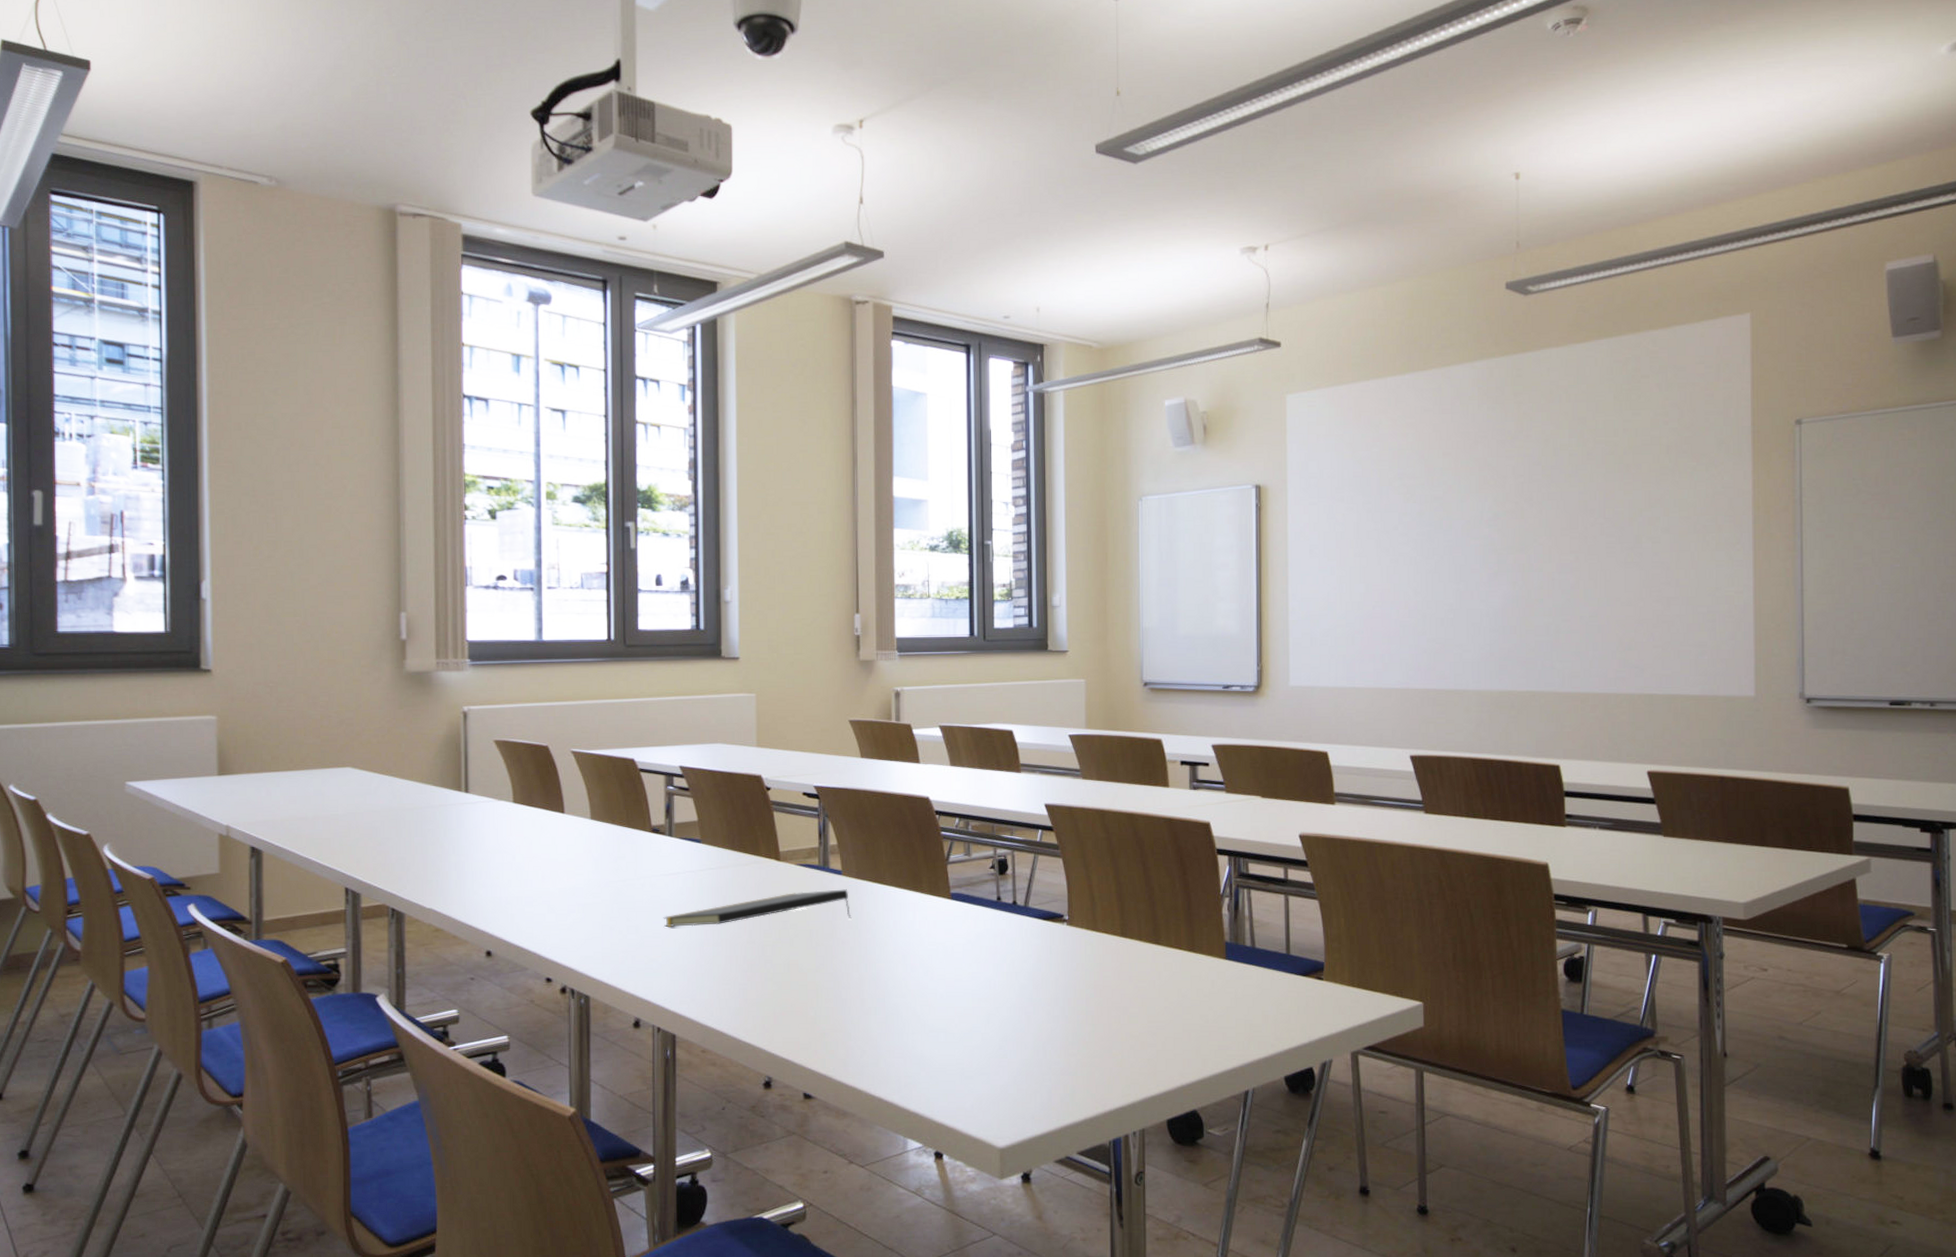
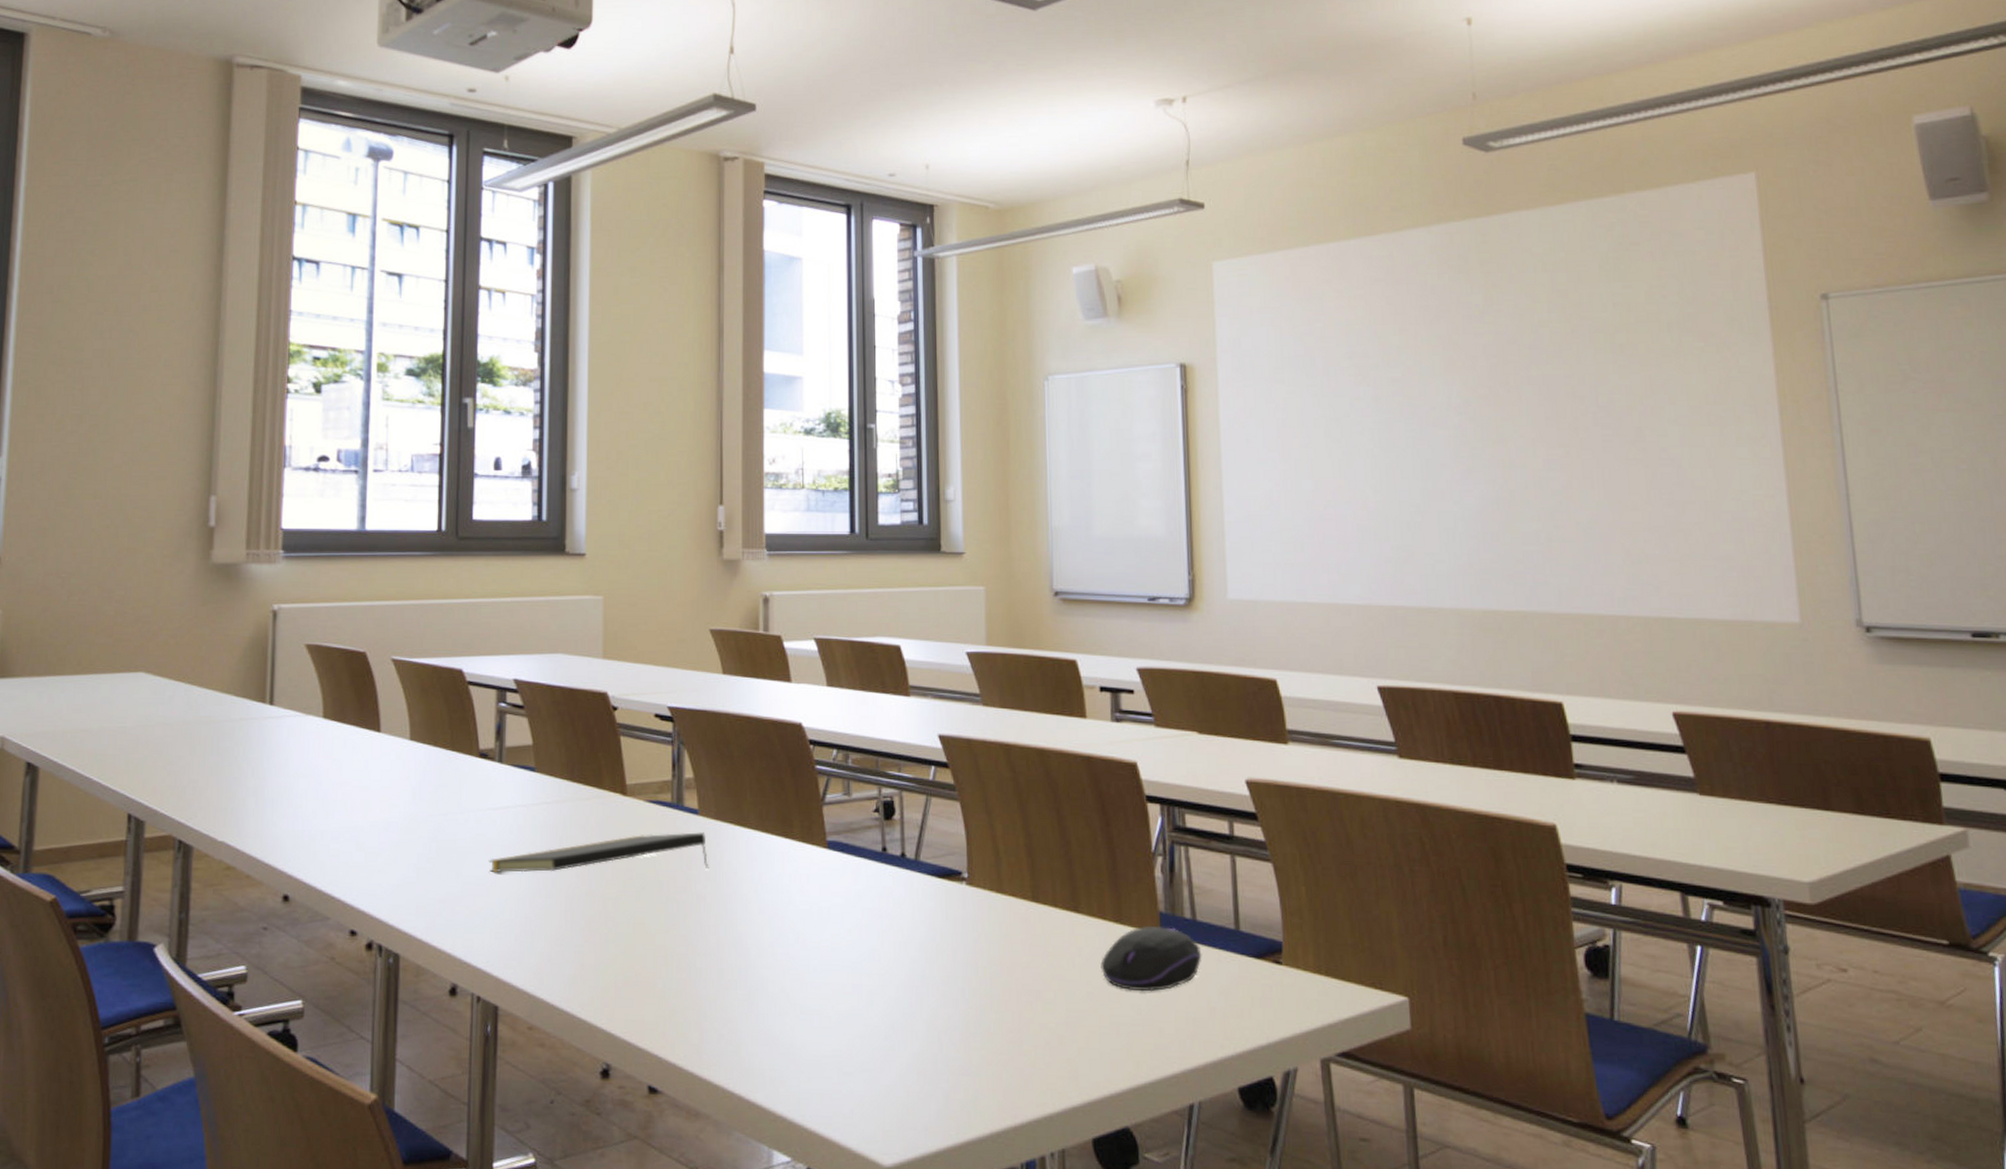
computer mouse: none [1176,953,1259,1005] -> present [1100,925,1202,992]

